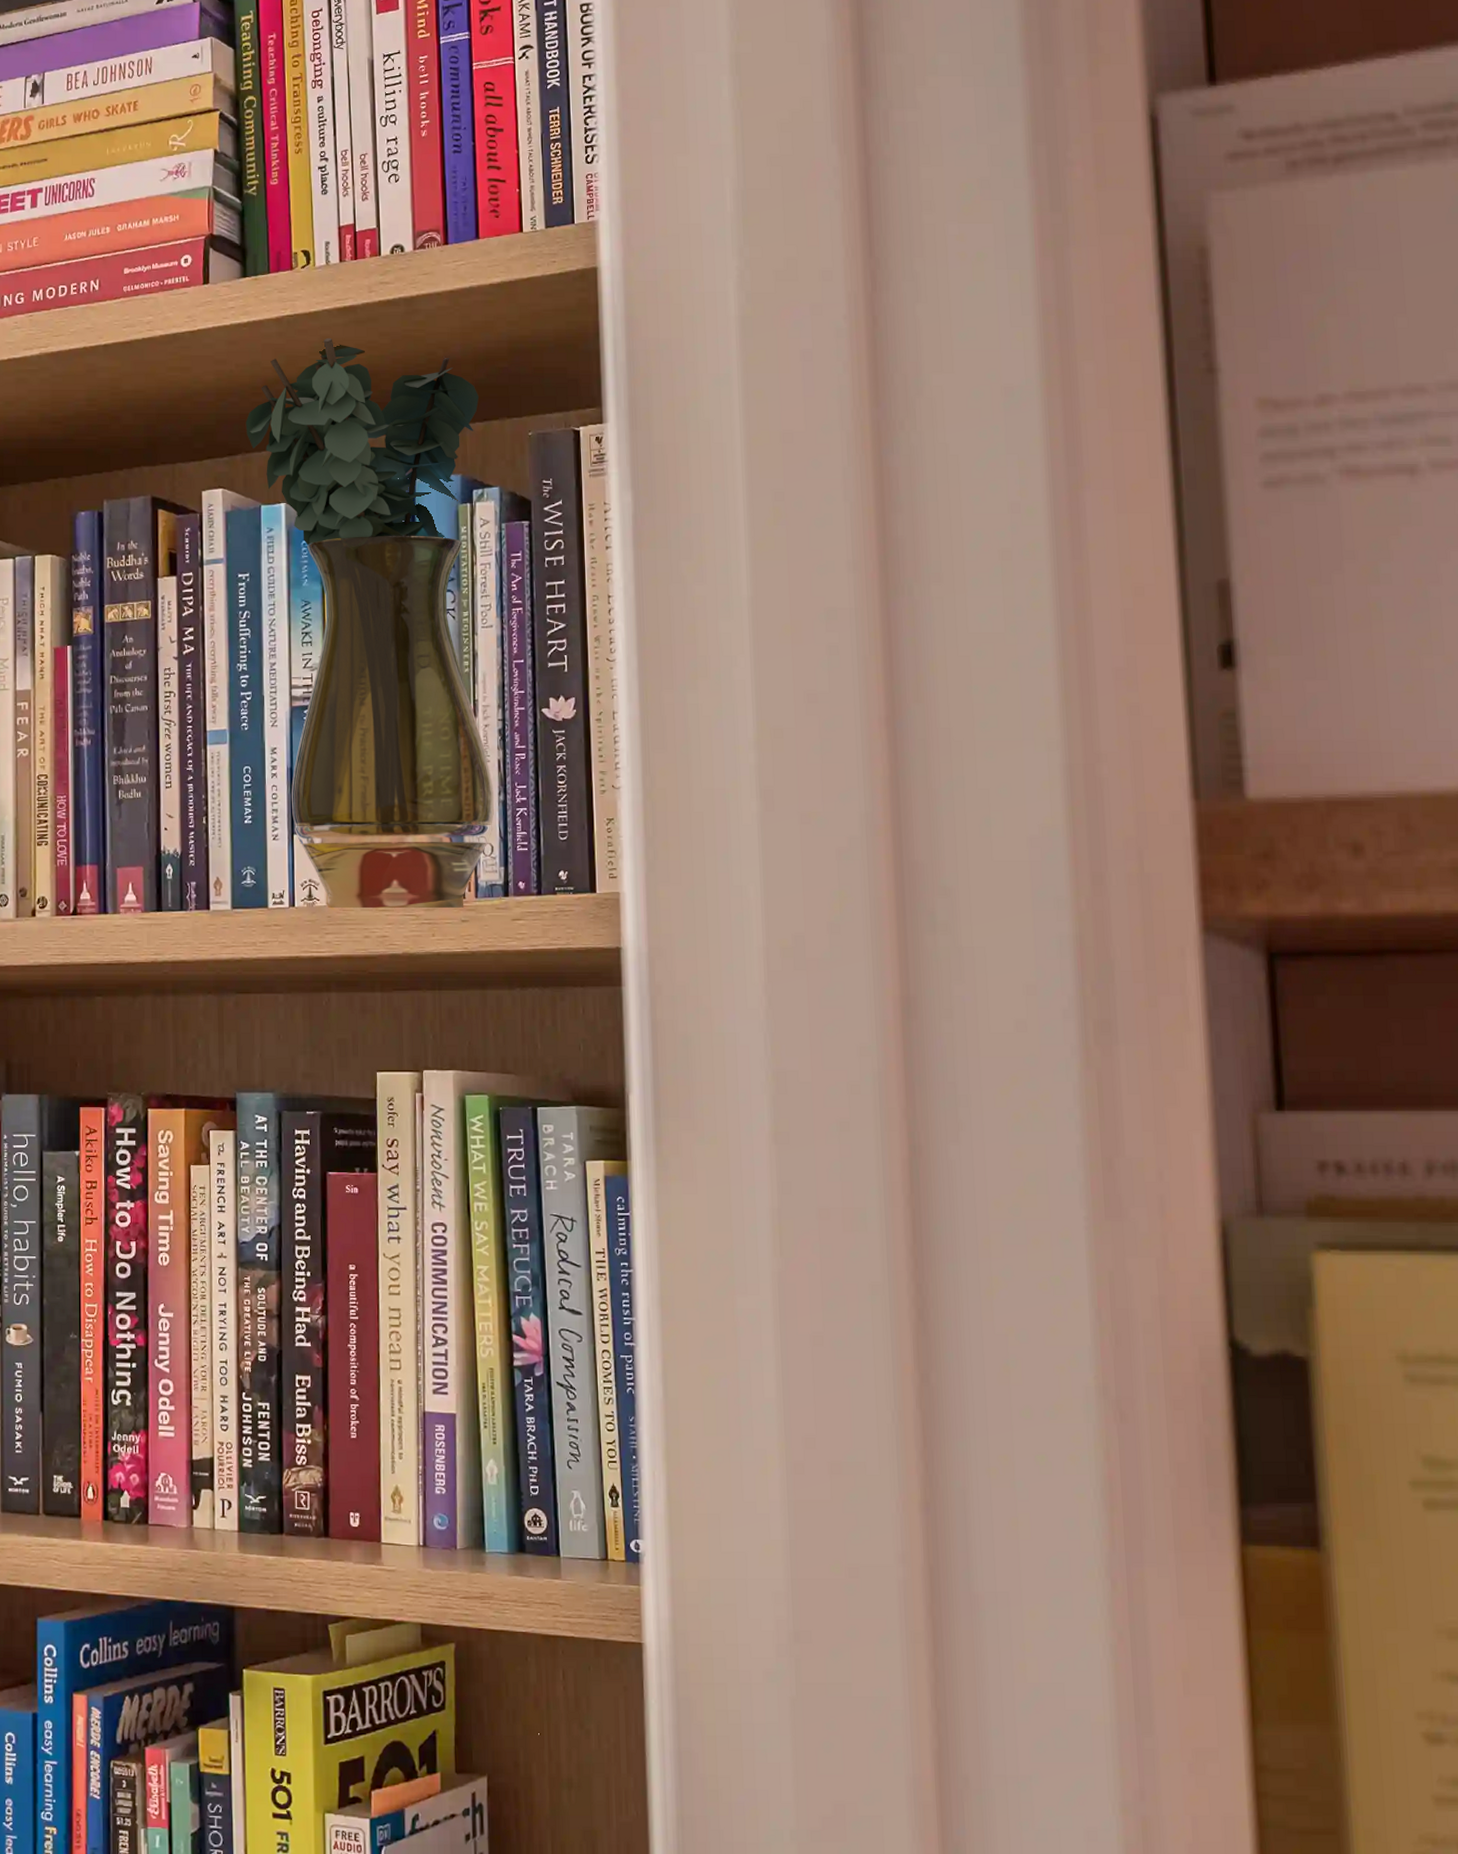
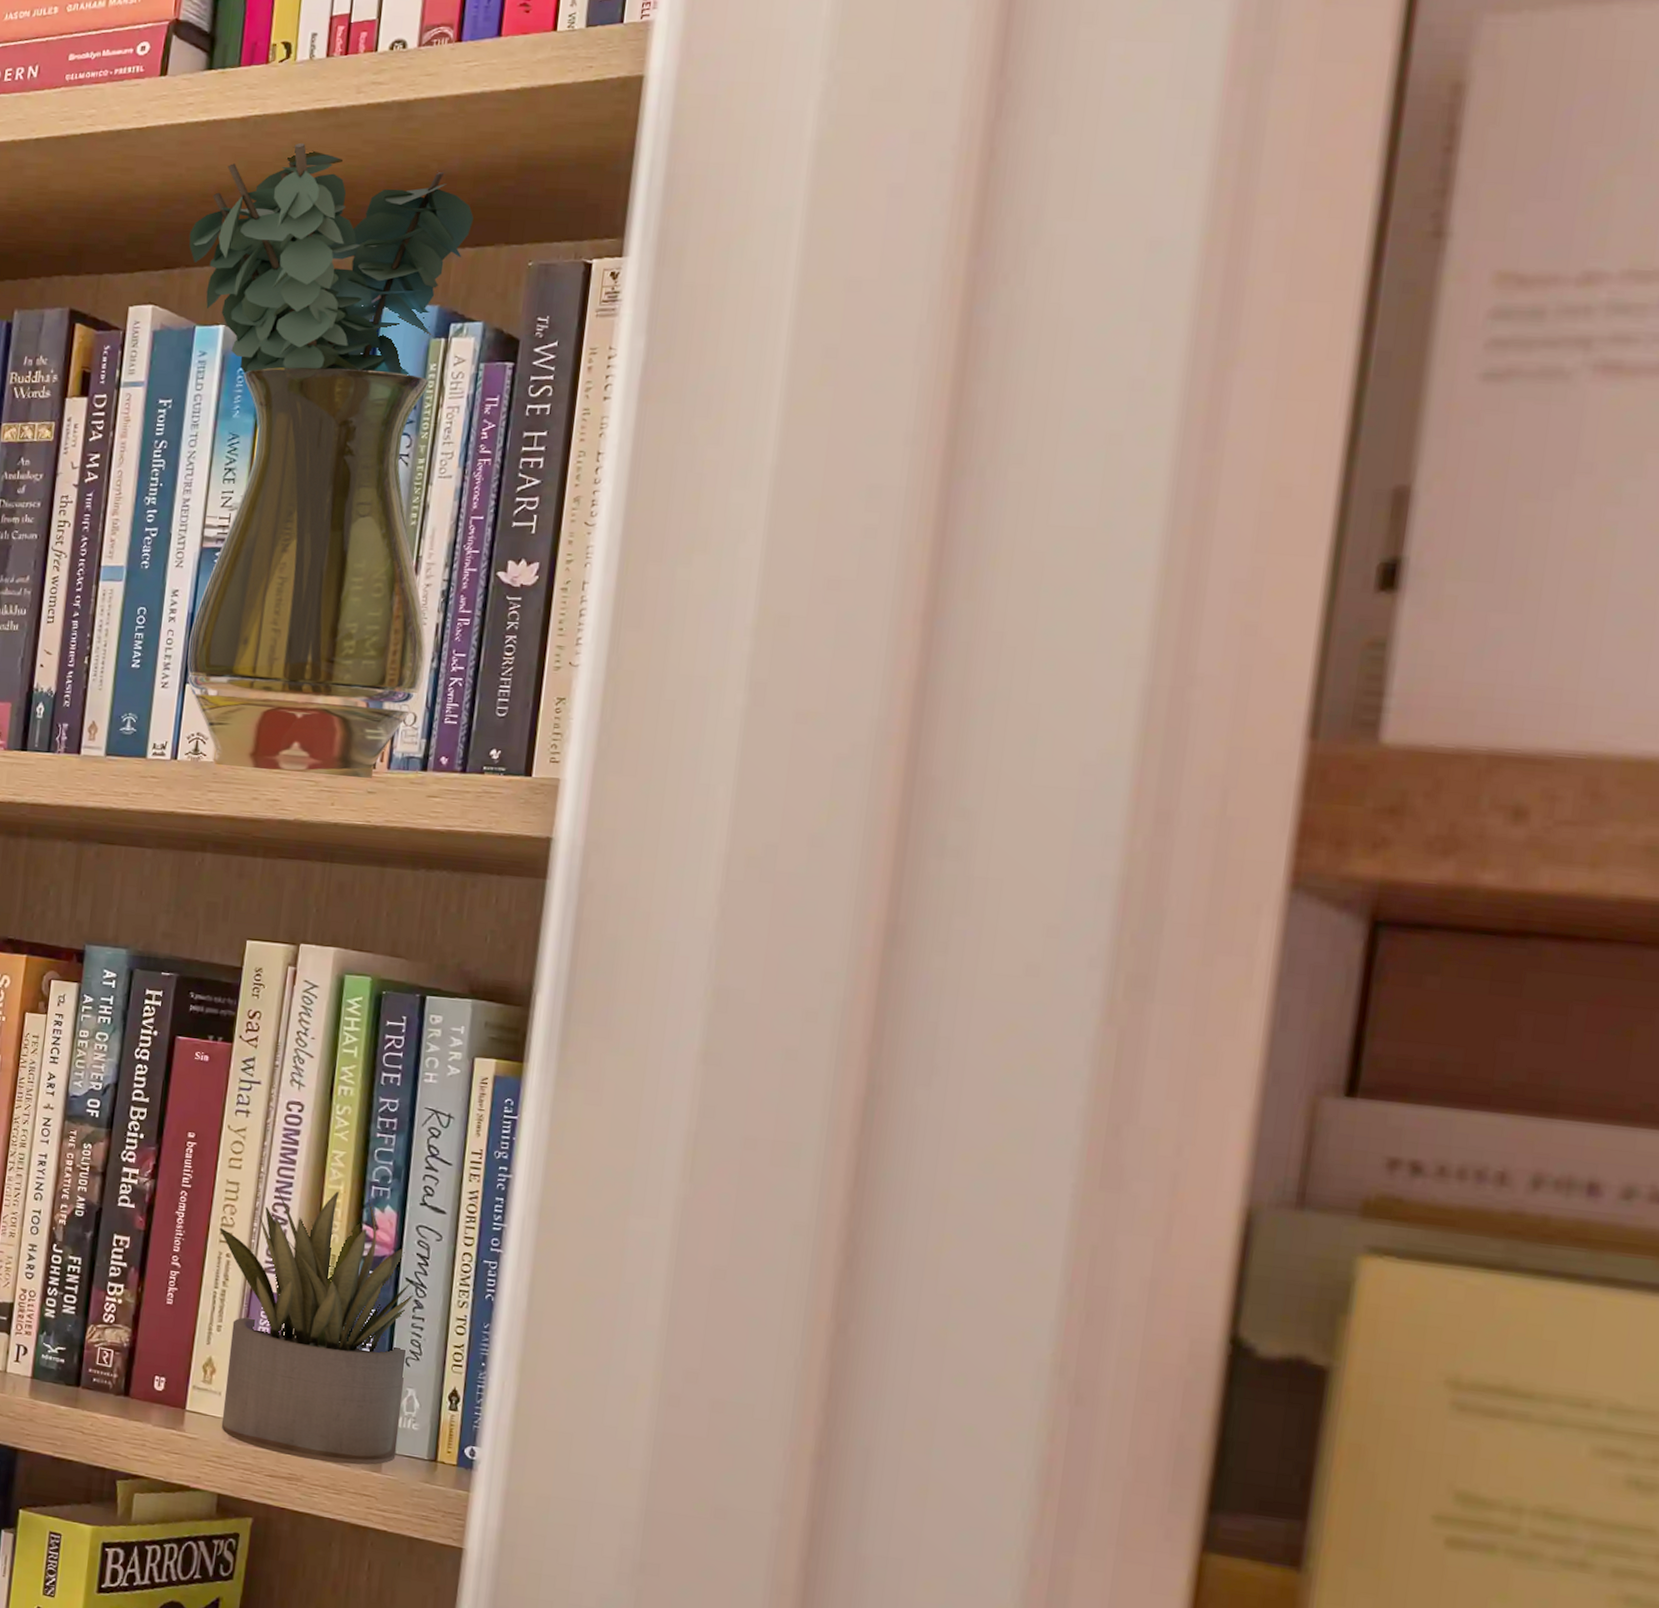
succulent plant: none [389,1305,572,1576] -> present [219,1188,413,1465]

